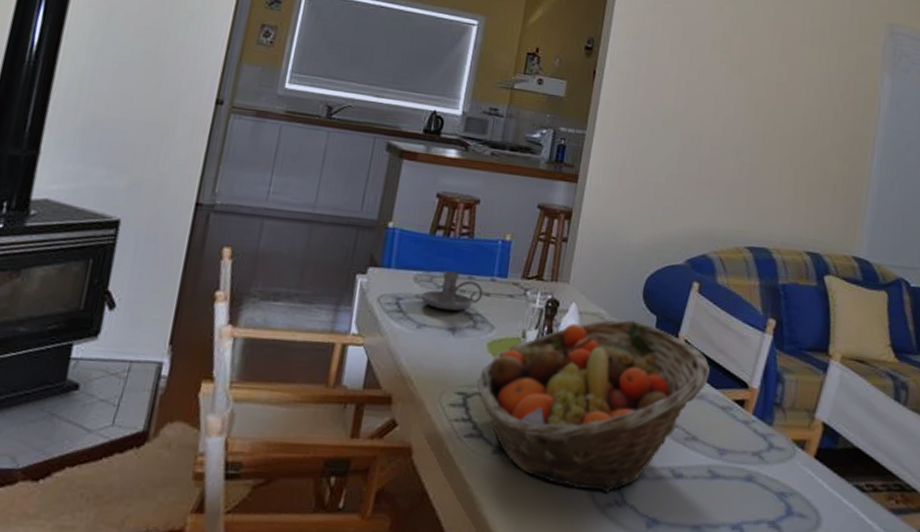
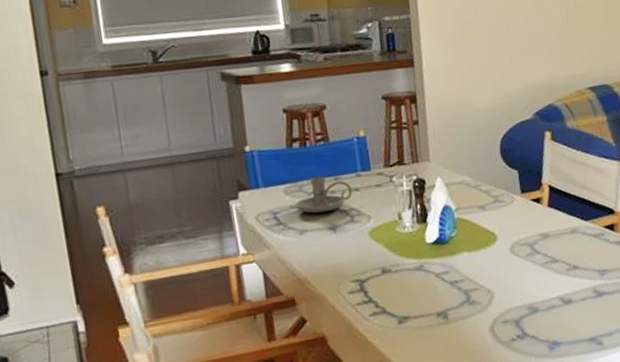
fruit basket: present [476,319,711,493] -> none [367,179,578,335]

